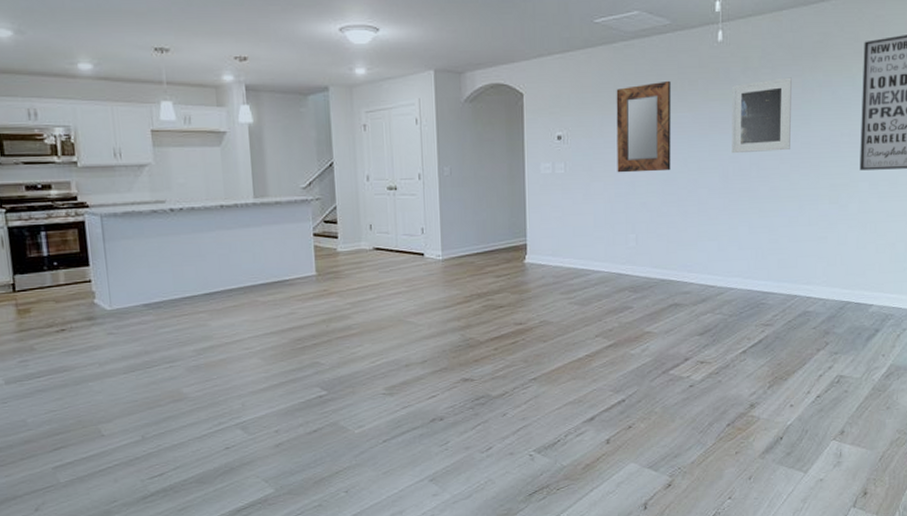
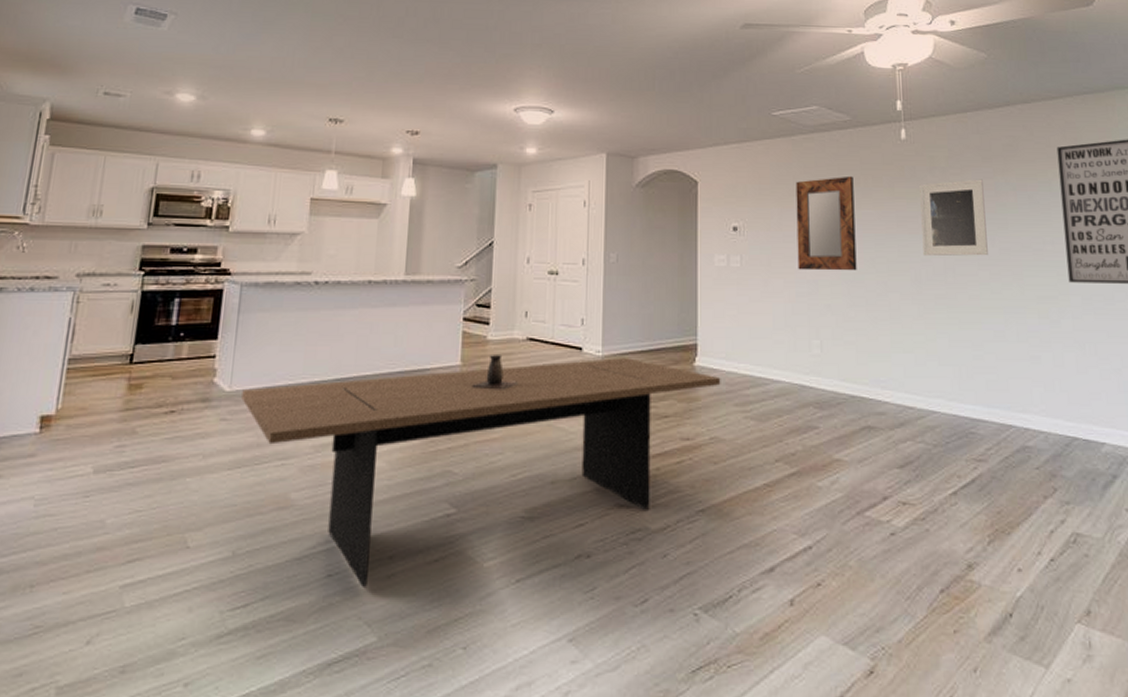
dining table: none [122,260,548,456] -> present [241,358,721,589]
decorative vase: none [328,264,370,294] -> present [471,355,519,389]

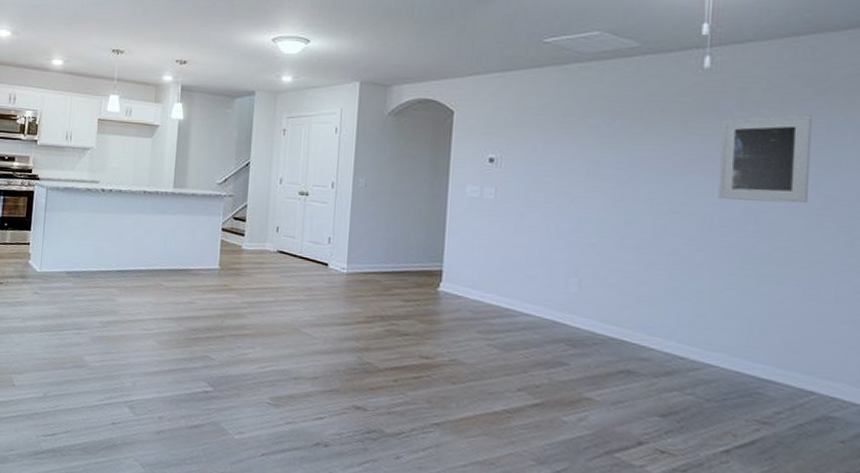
dining table: present [241,358,721,589] -> none [49,271,465,439]
decorative vase: present [471,355,519,389] -> none [228,262,269,293]
home mirror: present [795,176,857,271] -> none [560,108,637,211]

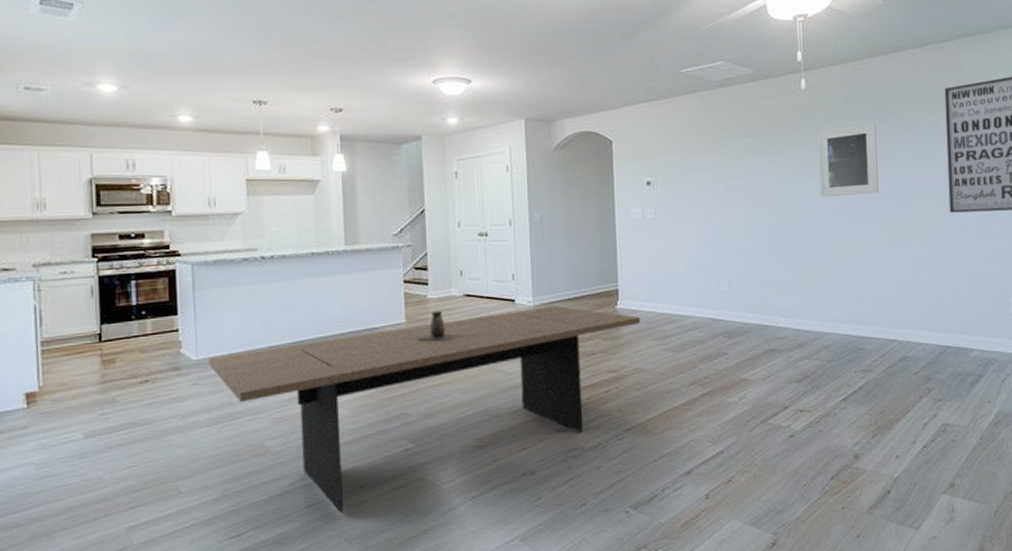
dining table: none [49,271,465,439] -> present [208,306,641,514]
decorative vase: none [228,262,269,293] -> present [417,311,460,342]

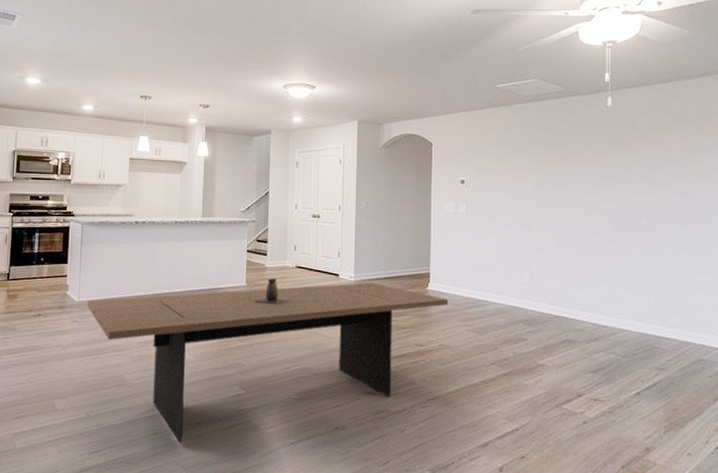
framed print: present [818,123,879,198] -> none [622,140,679,205]

